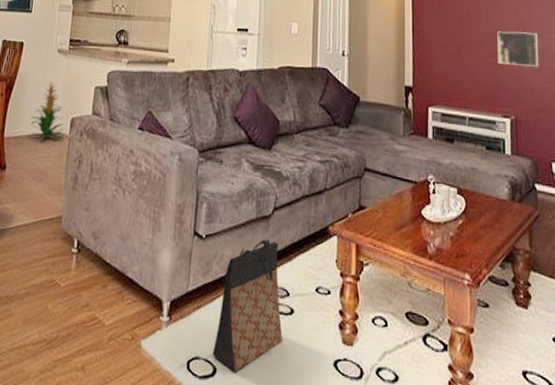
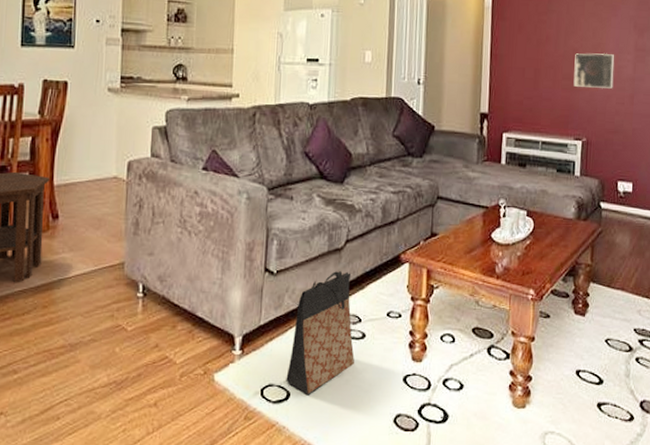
indoor plant: present [27,80,65,140] -> none [80,122,122,186]

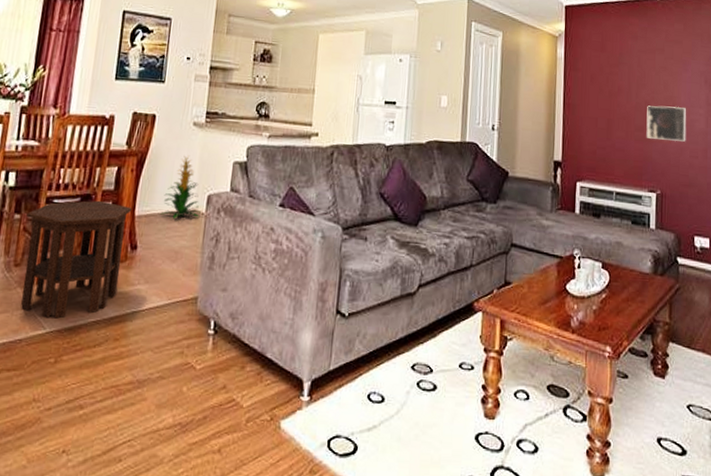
indoor plant: none [80,122,122,186] -> present [160,155,201,219]
bag: present [286,271,354,394] -> none [354,317,425,449]

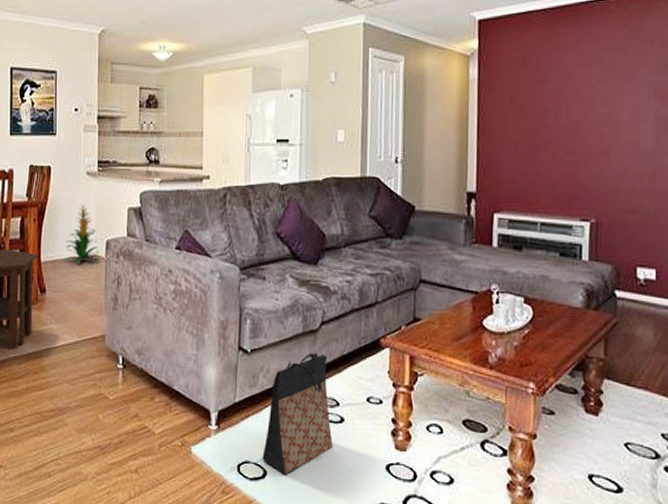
bag: none [354,317,425,449] -> present [262,353,333,475]
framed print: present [646,105,687,142] -> none [578,124,630,165]

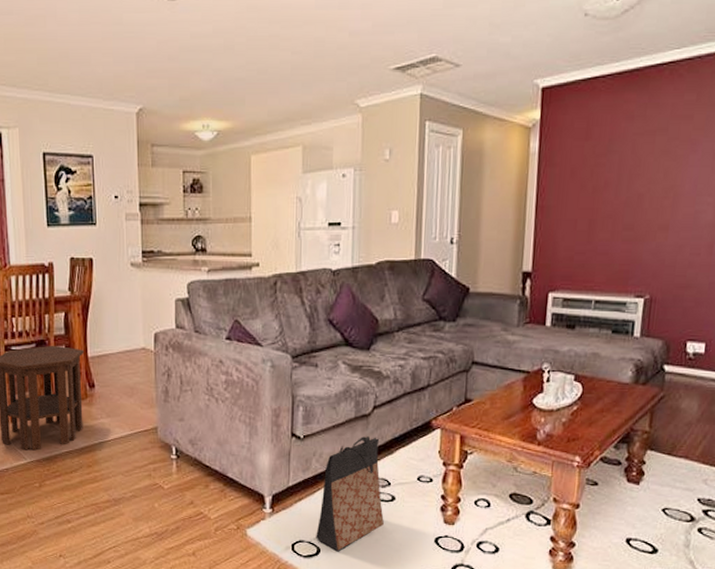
indoor plant: present [64,203,101,263] -> none [111,296,150,357]

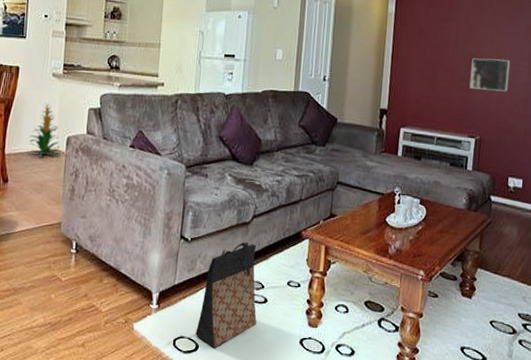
indoor plant: none [111,296,150,357] -> present [27,102,61,157]
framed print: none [636,196,691,239] -> present [469,58,510,92]

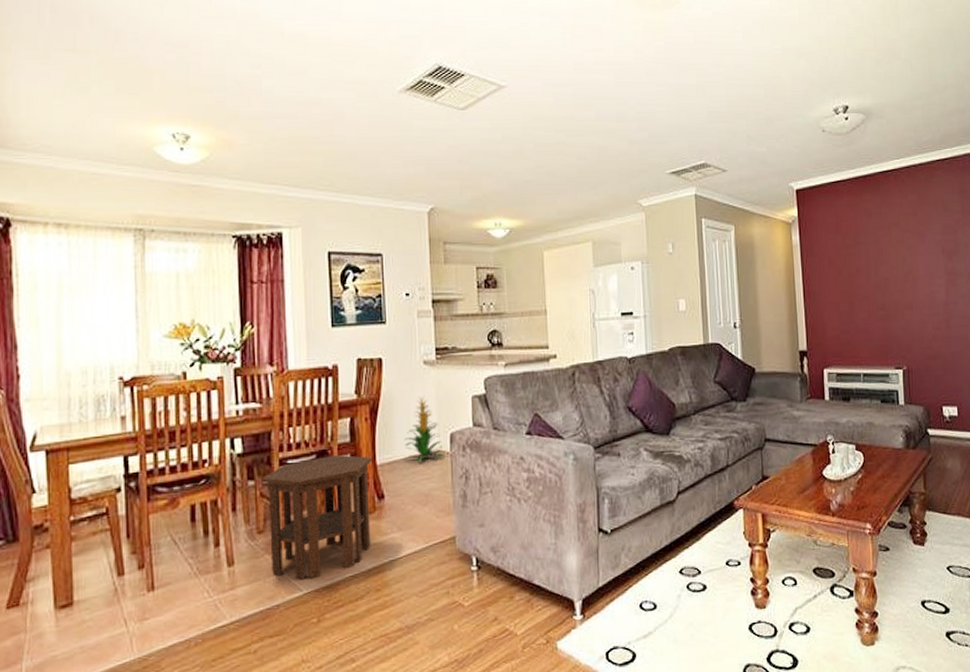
bag: present [195,242,257,348] -> none [630,523,698,653]
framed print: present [469,58,510,92] -> none [887,279,928,316]

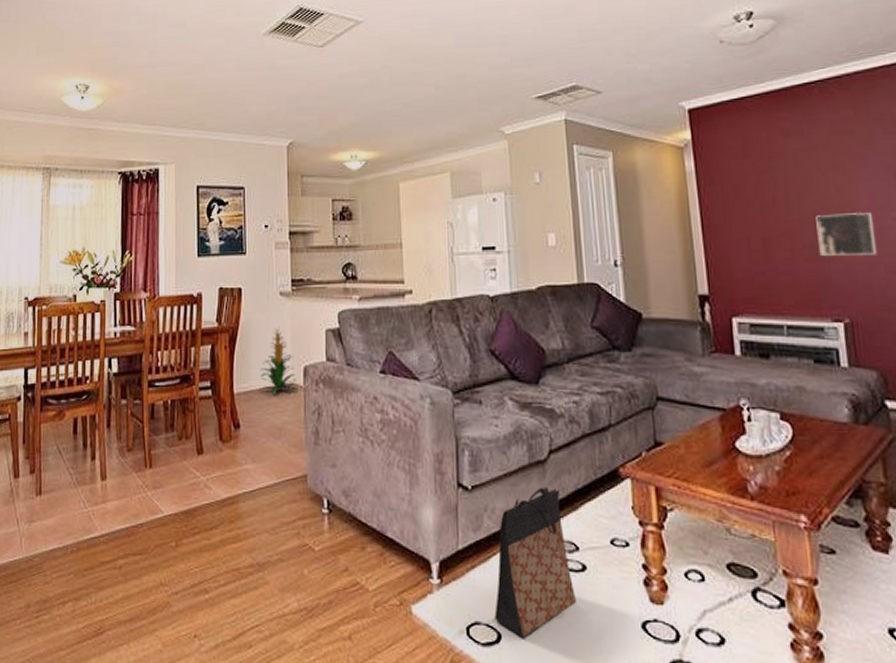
side table: present [261,454,373,580] -> none [132,380,231,502]
bag: none [630,523,698,653] -> present [494,487,576,638]
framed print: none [887,279,928,316] -> present [815,211,878,257]

